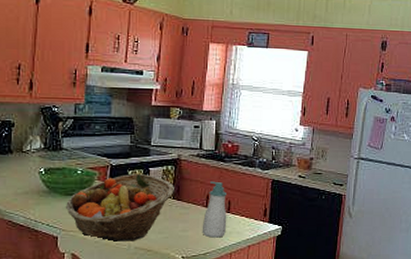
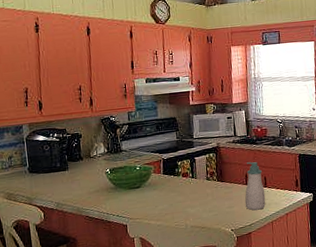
fruit basket: present [65,173,174,242] -> none [130,163,218,224]

